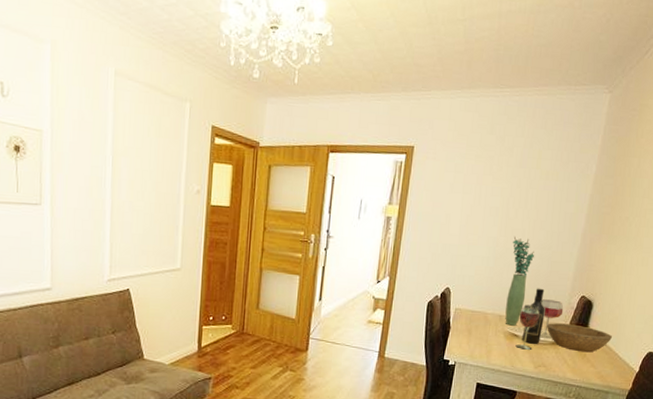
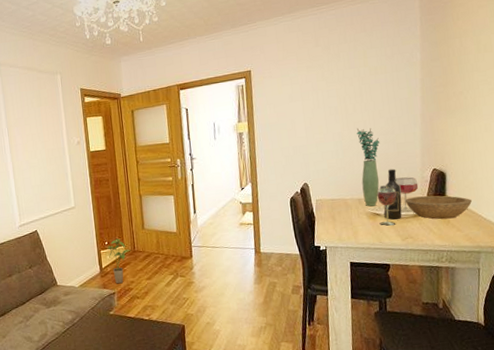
house plant: none [211,315,239,369] -> present [107,238,131,284]

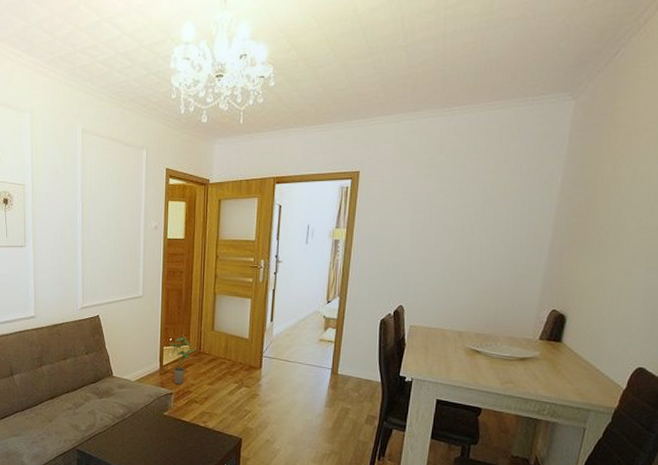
vase: present [356,128,380,207] -> none [465,251,496,342]
wineglass: present [377,185,397,226] -> none [478,320,504,366]
wine bottle: present [383,168,402,220] -> none [485,303,510,360]
wineglass: present [395,177,419,213] -> none [505,314,532,354]
bowl: present [406,195,472,219] -> none [513,338,591,369]

